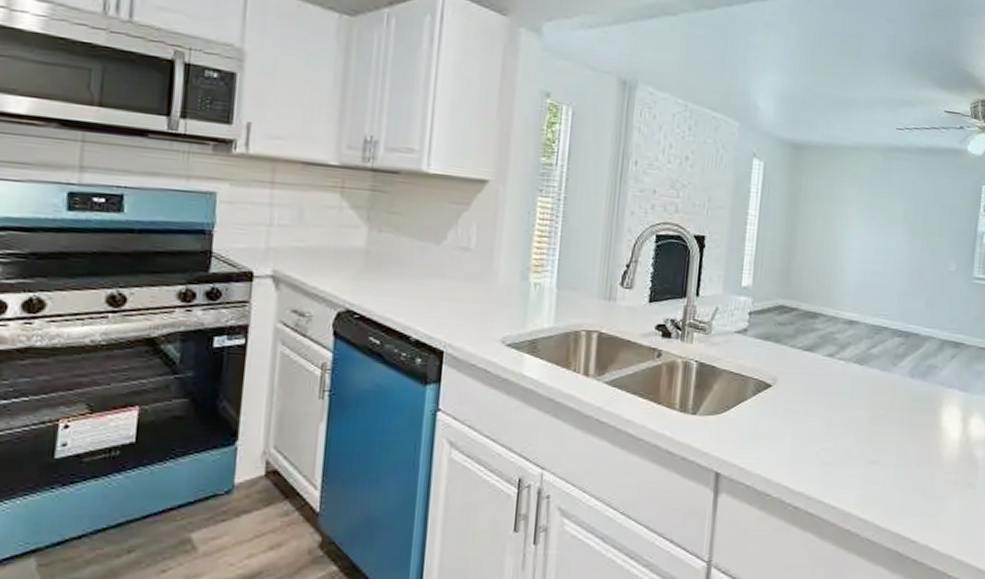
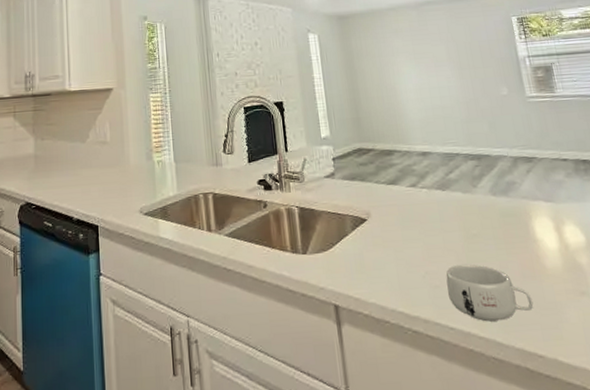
mug: none [839,444,921,504] -> present [446,264,534,322]

